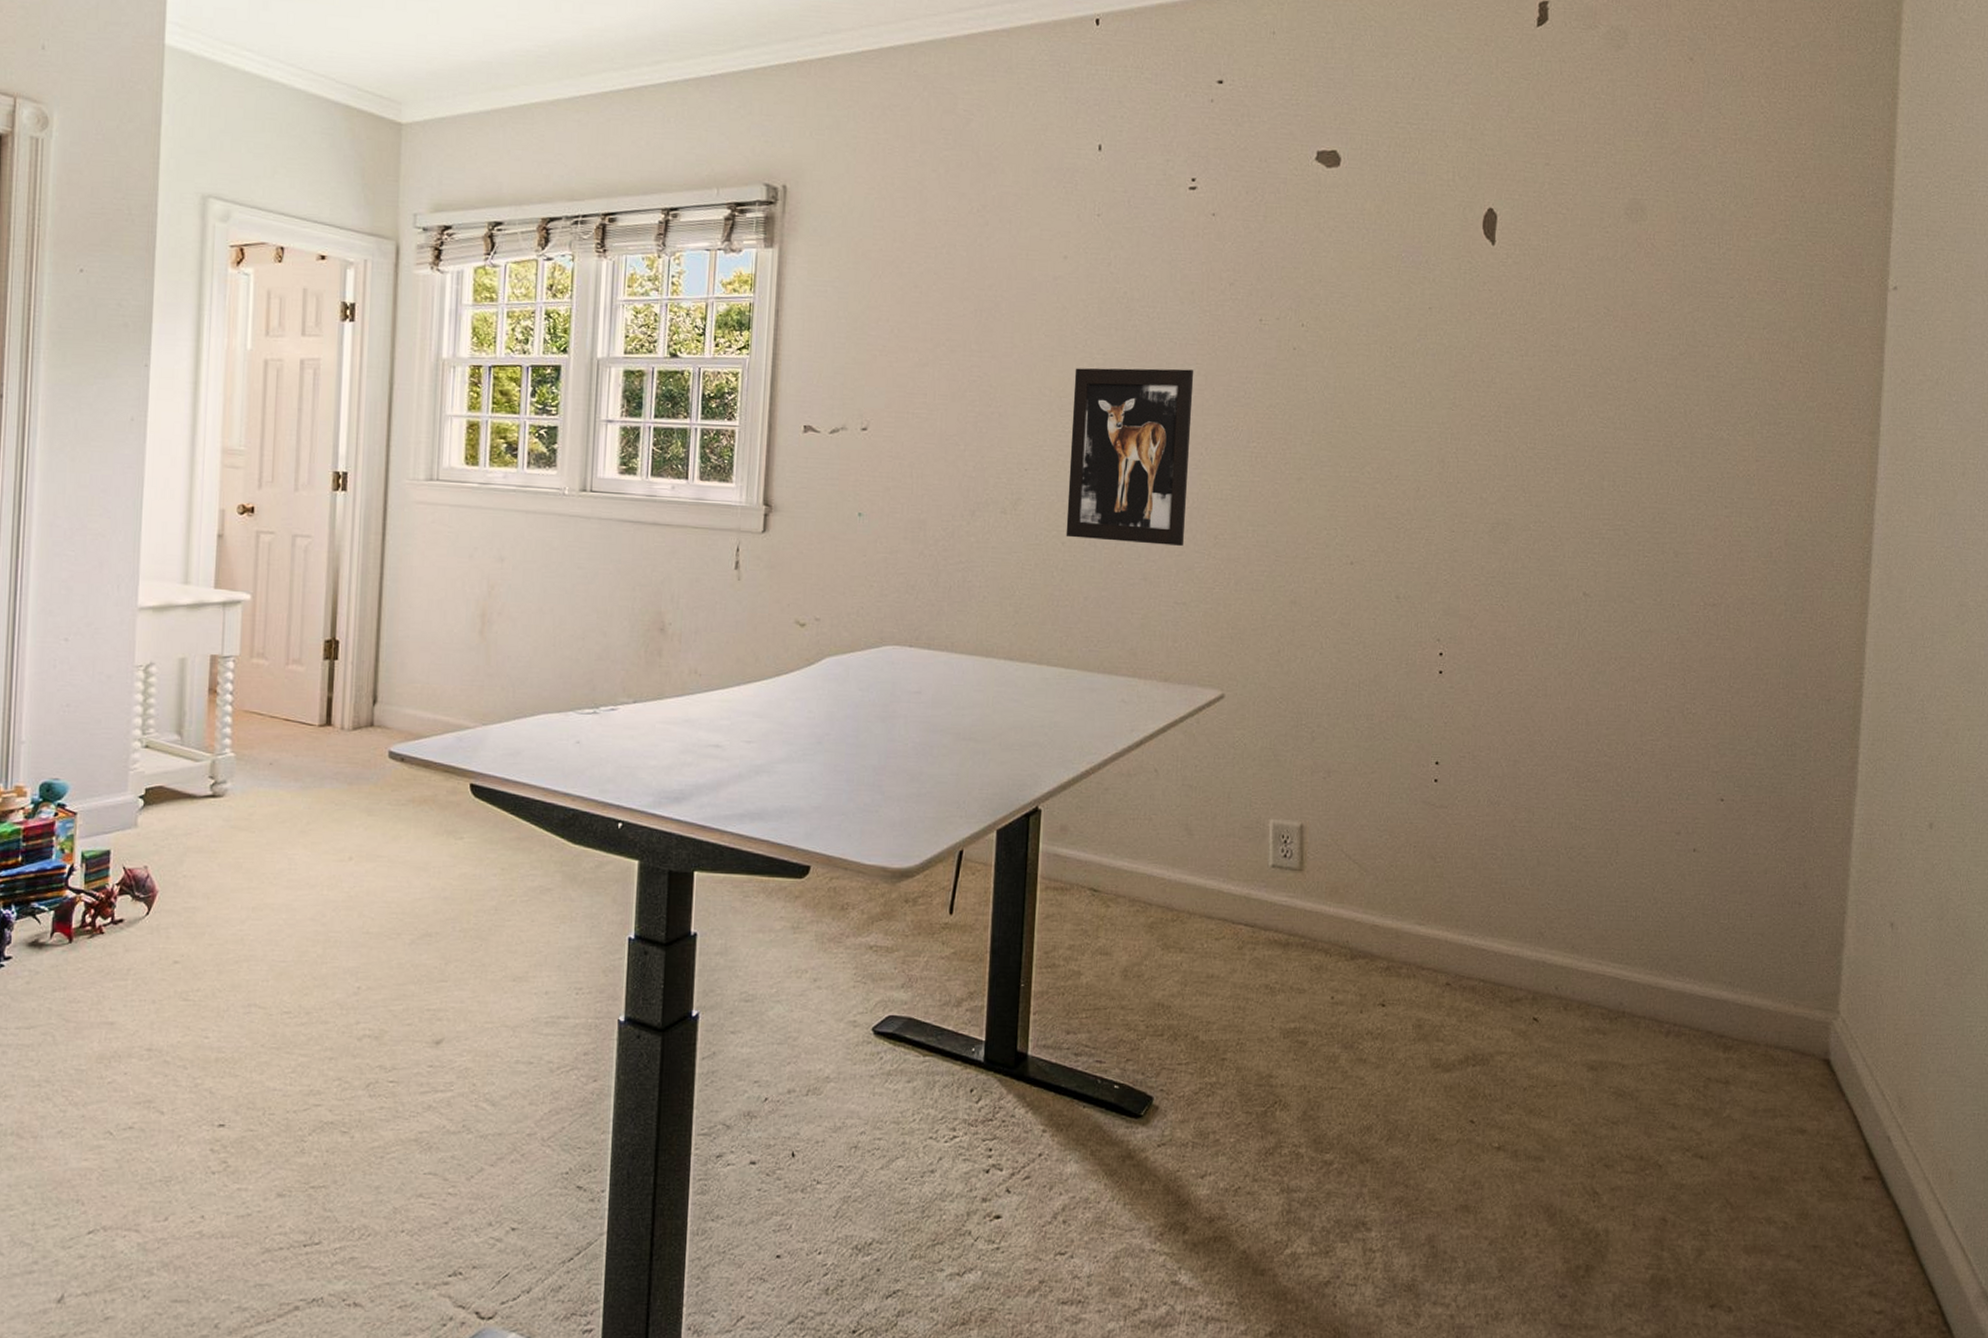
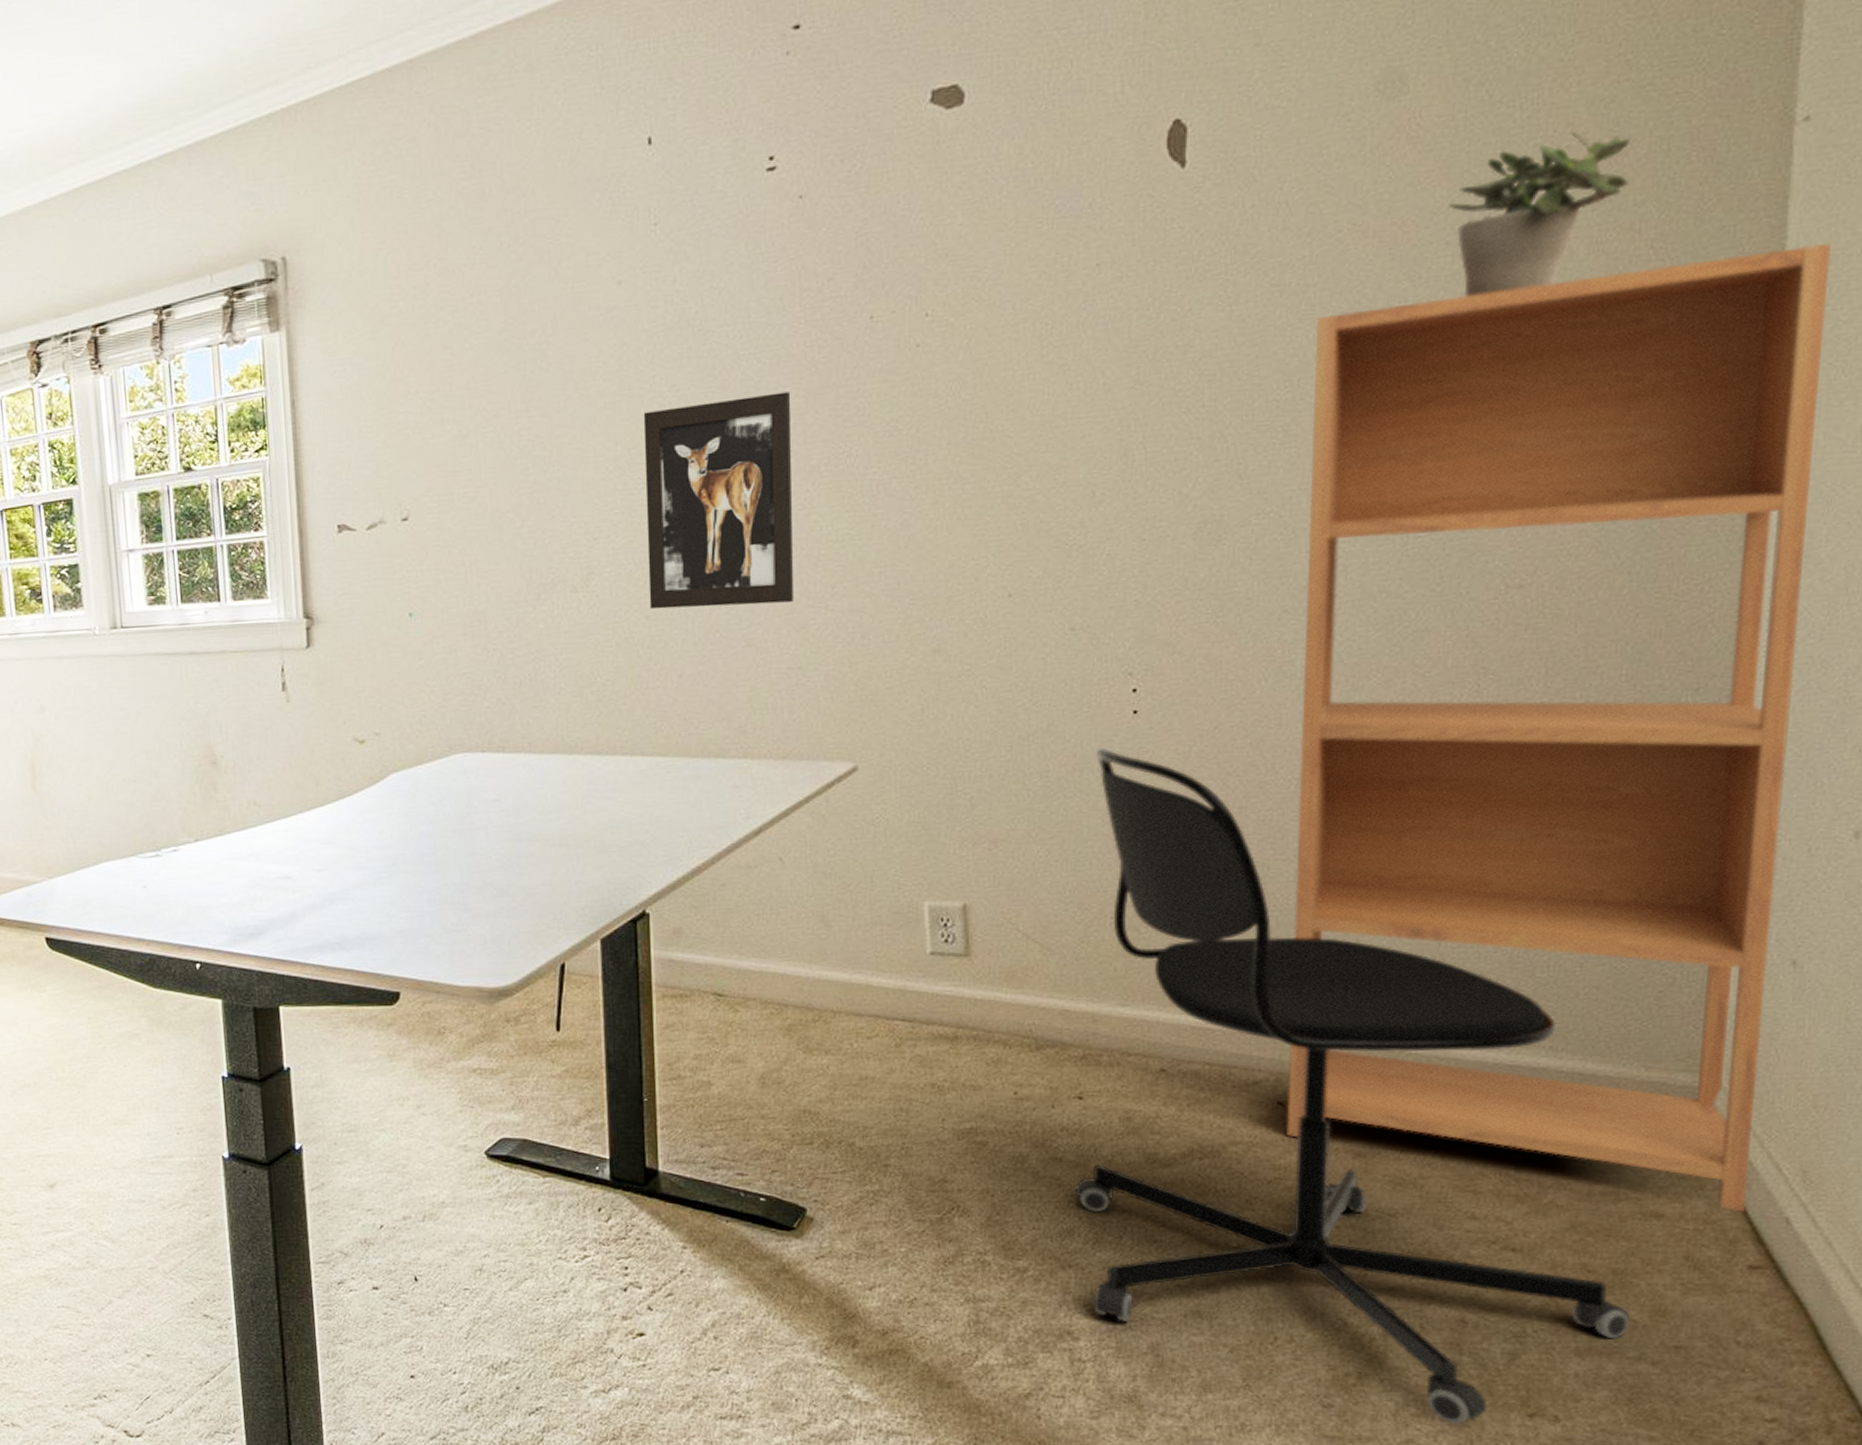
office chair: none [1374,699,1783,1314] -> present [1075,747,1631,1424]
bookcase: none [1539,375,1911,1130] -> present [1286,244,1832,1212]
potted plant: none [1671,268,1787,379] -> present [1448,130,1630,297]

